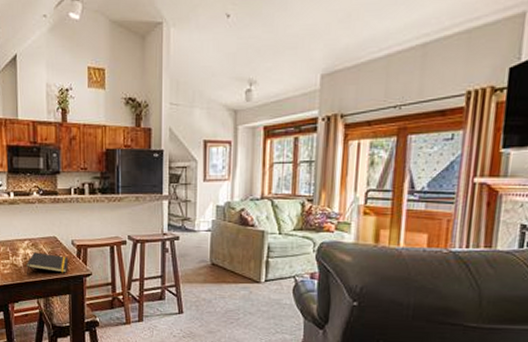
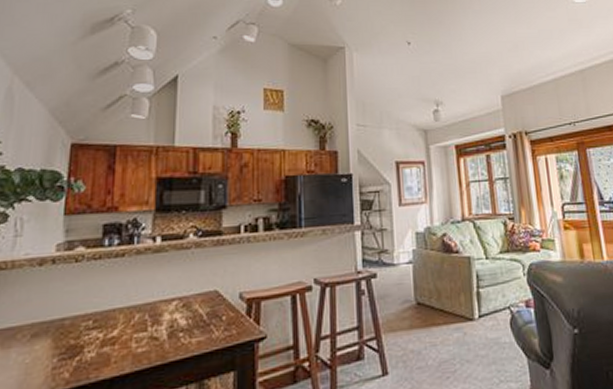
notepad: present [25,252,68,275] -> none [171,315,234,352]

